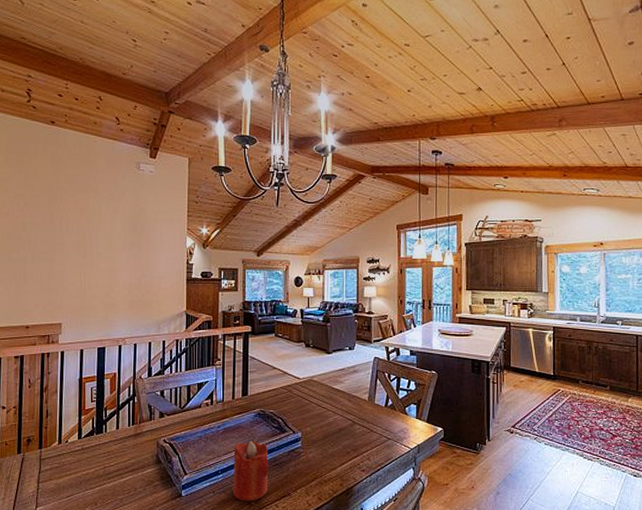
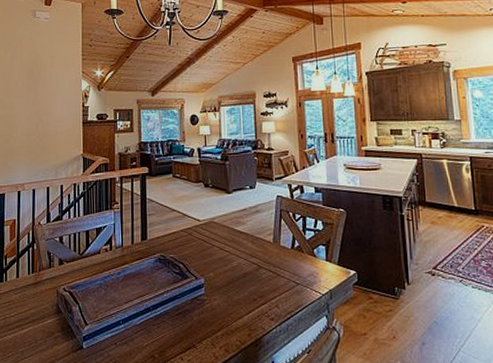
candle: present [232,441,269,502] -> none [134,288,172,354]

